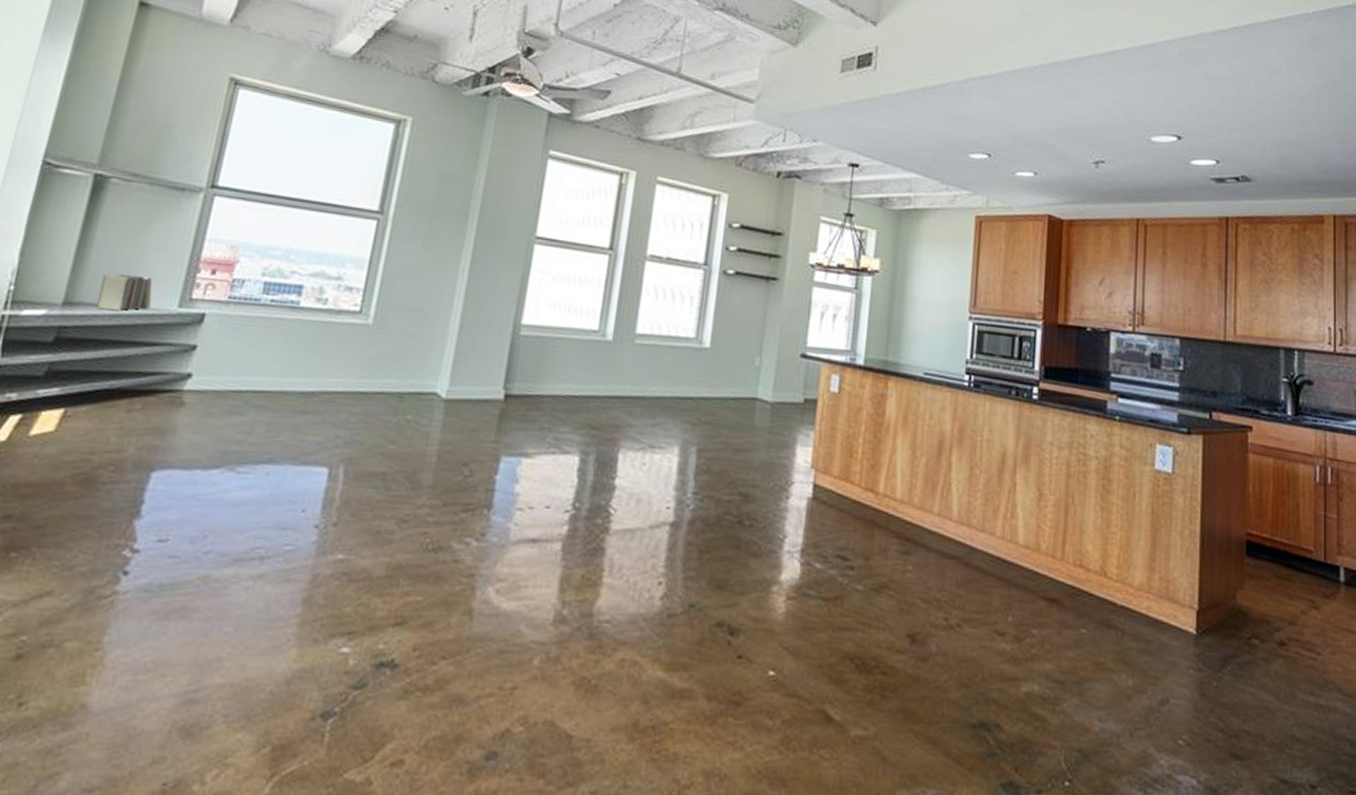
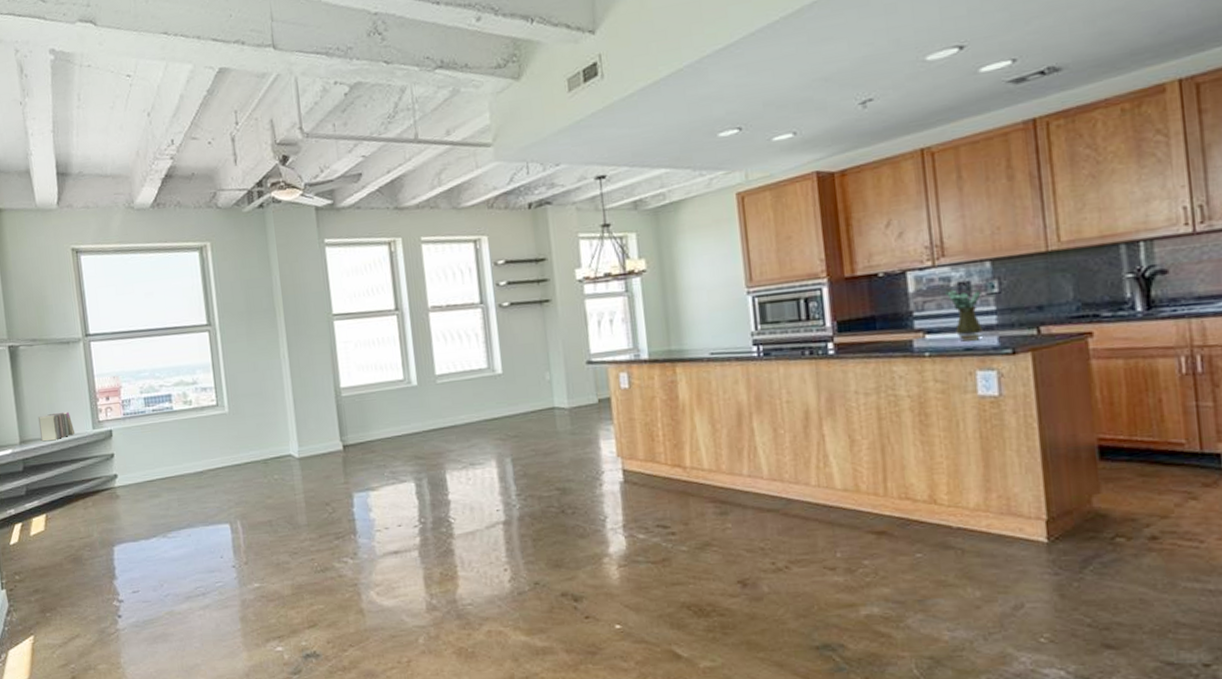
vase: none [1140,356,1169,413] -> present [945,288,983,342]

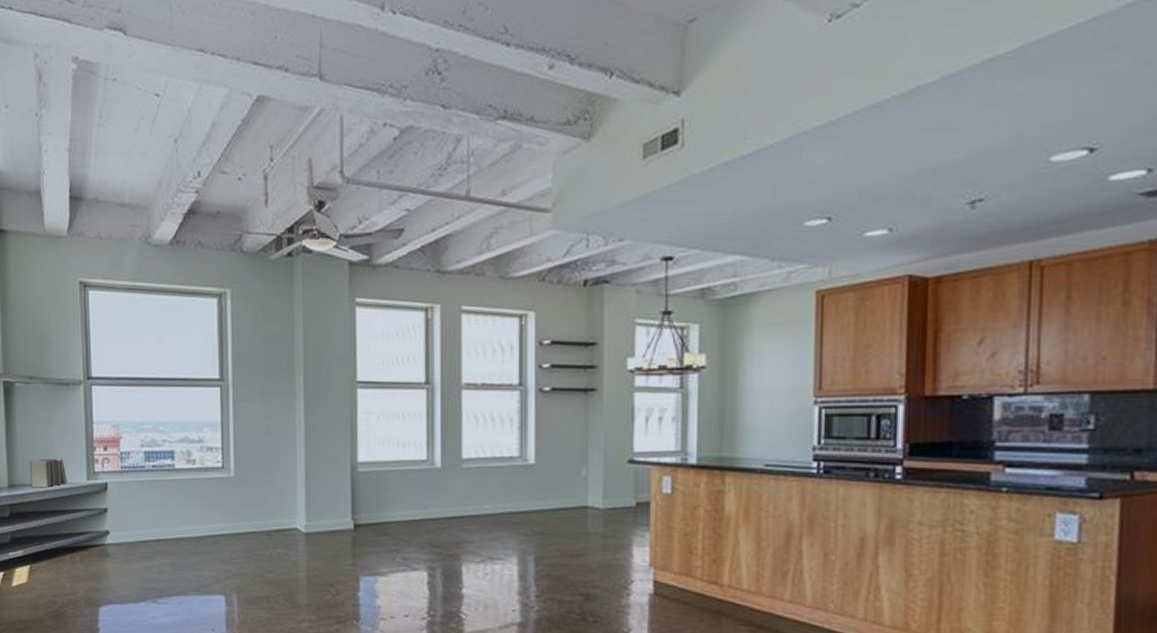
vase: present [945,288,983,342] -> none [1034,419,1074,480]

